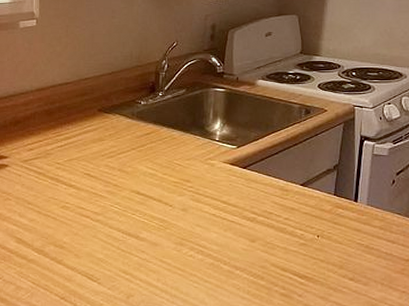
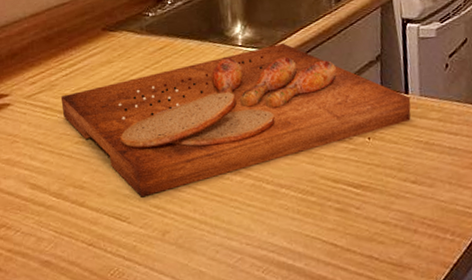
cutting board: none [53,143,359,263] -> present [60,42,411,198]

